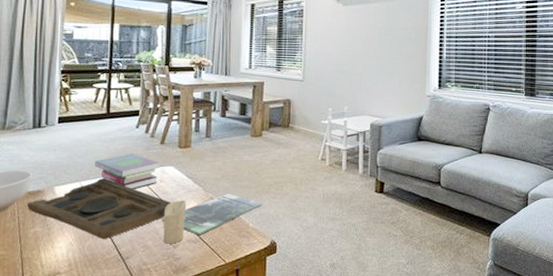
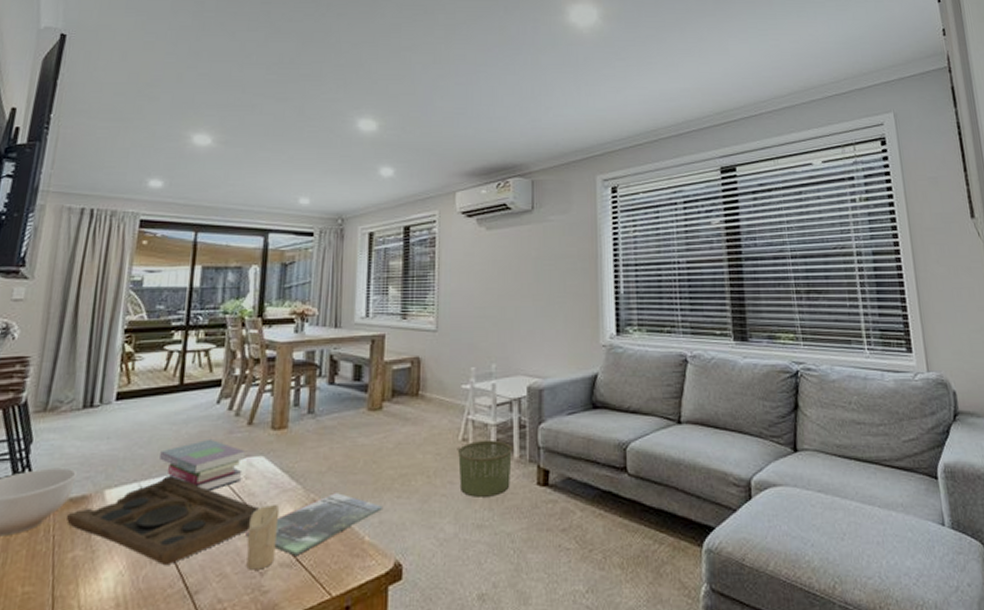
basket: none [317,160,359,199] -> present [457,439,513,497]

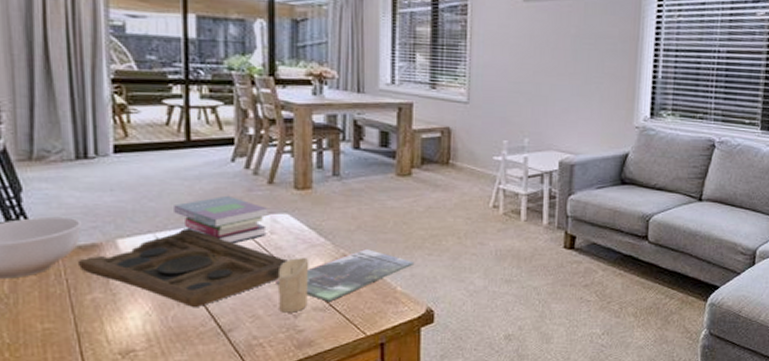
basket: present [457,439,513,497] -> none [487,207,543,257]

